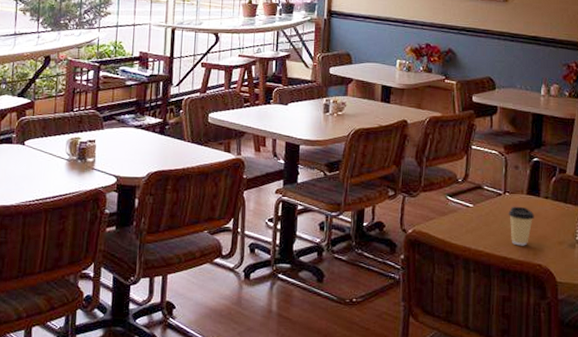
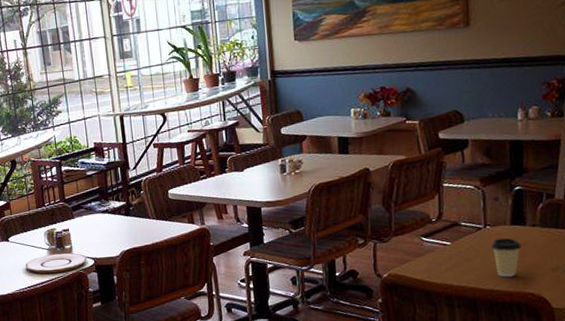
plate: none [38,165,110,188] -> present [25,253,88,274]

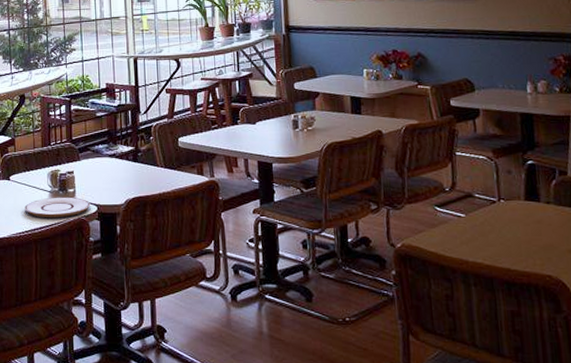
coffee cup: present [491,237,522,277] -> none [506,213,537,256]

